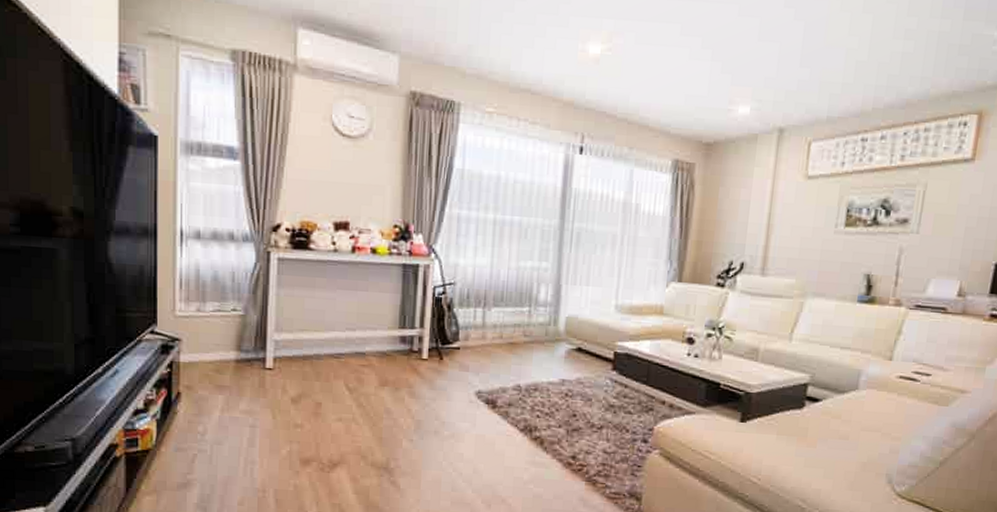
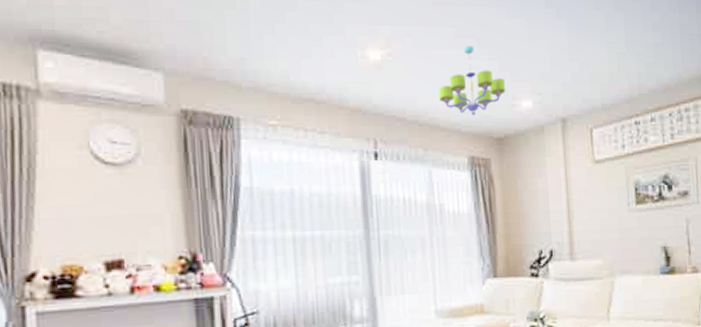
chandelier: none [653,44,725,119] -> present [439,45,506,116]

